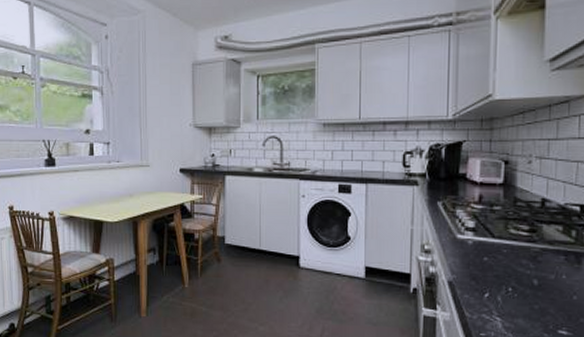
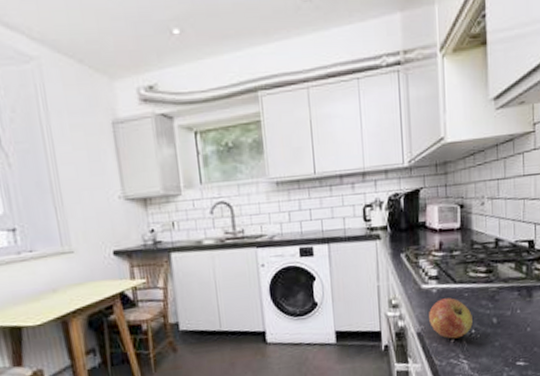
apple: none [462,251,510,294] -> present [429,298,473,339]

